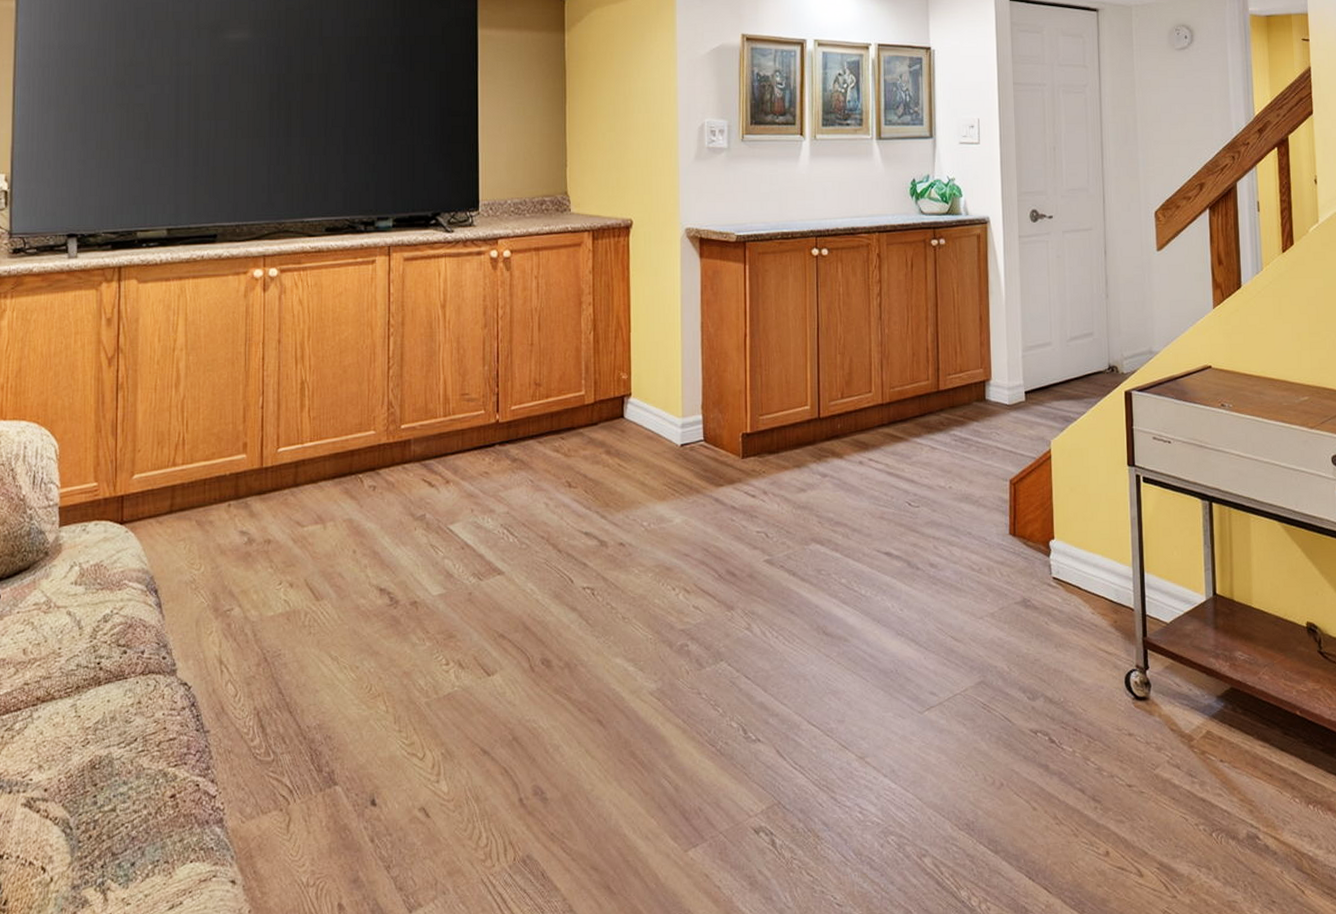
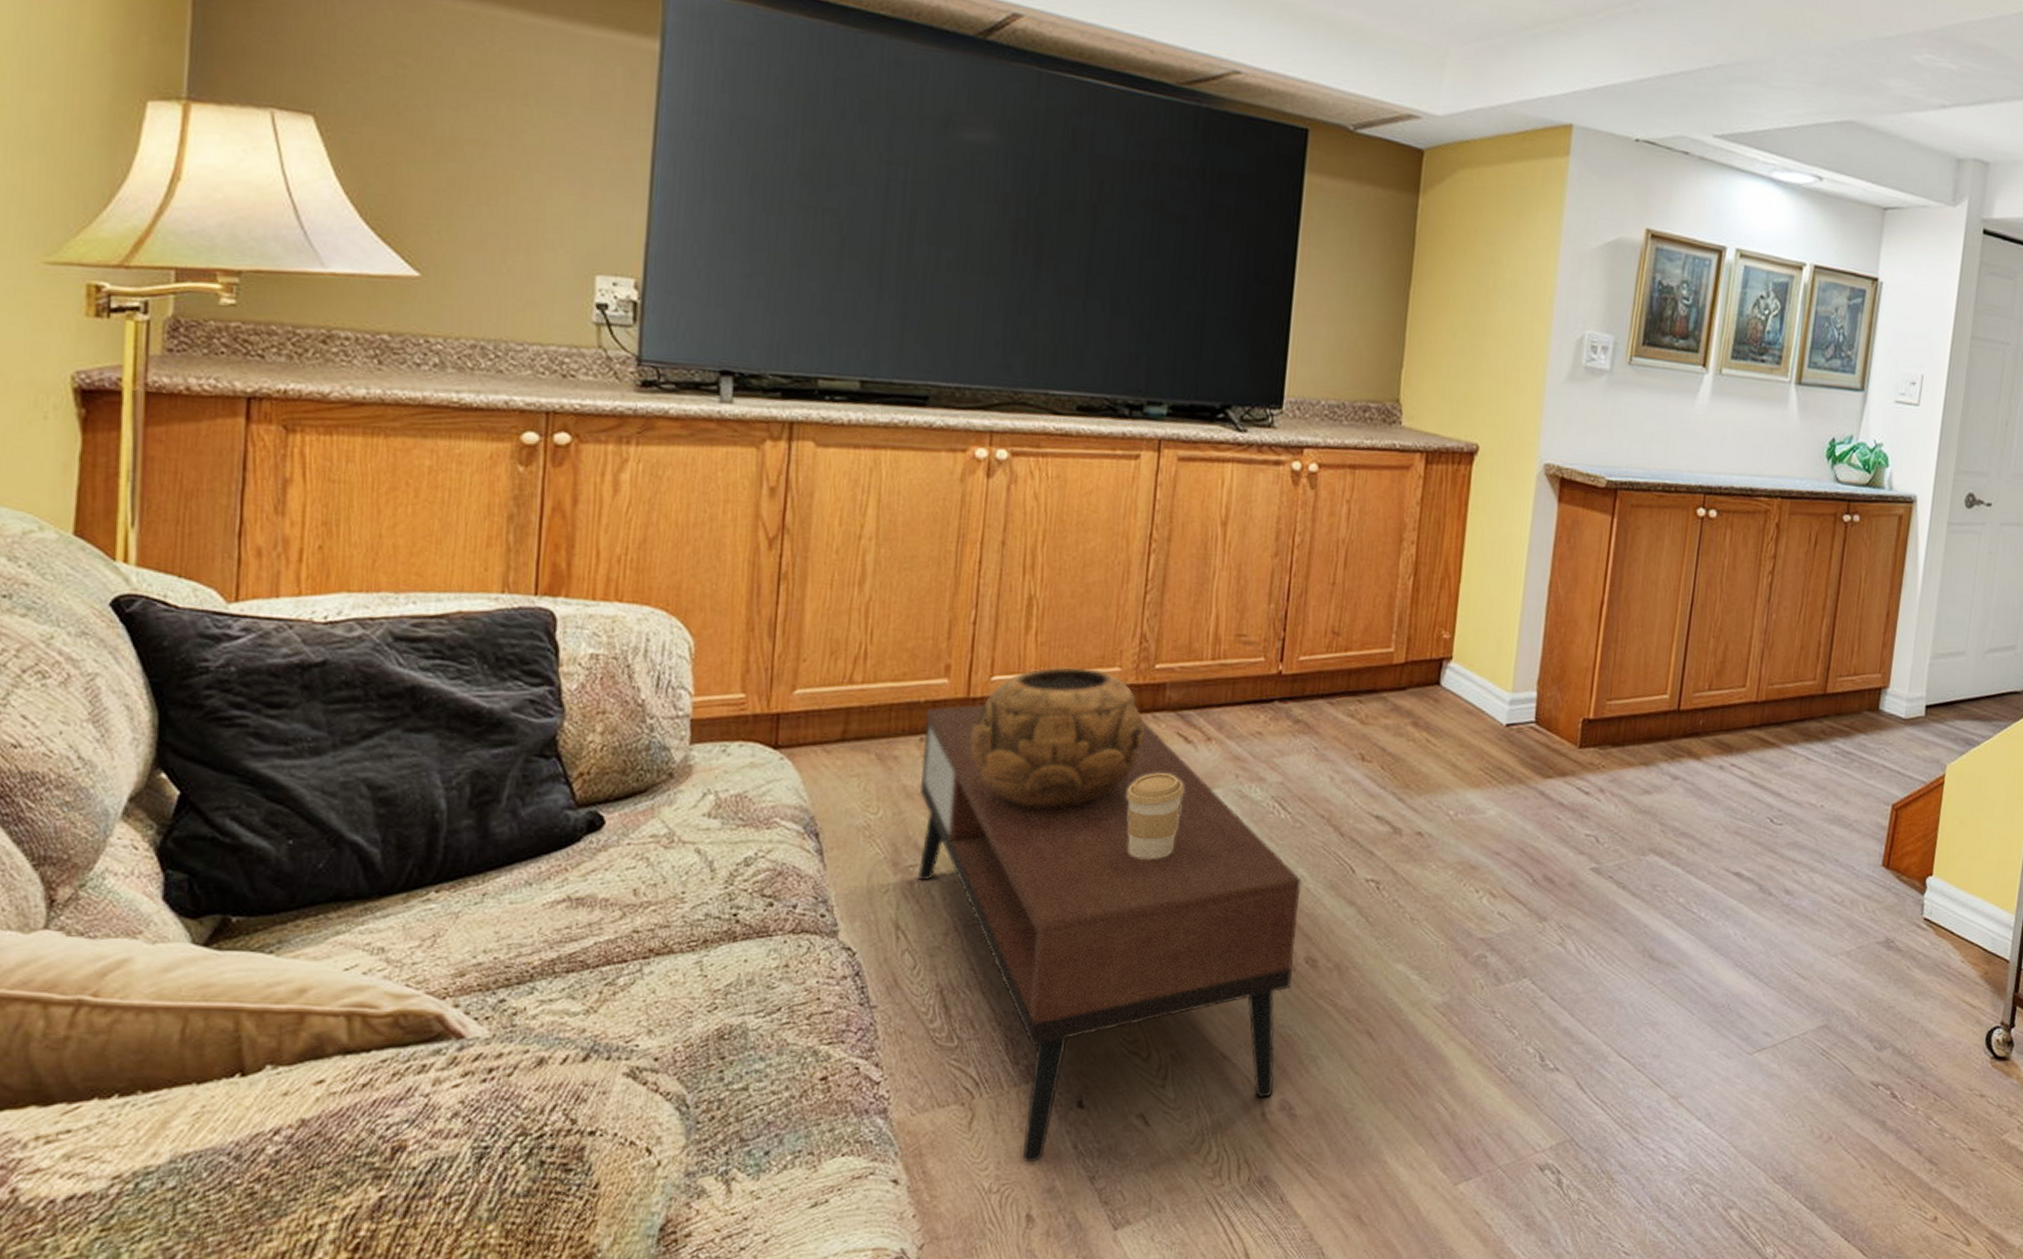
coffee table: none [230,472,532,858] -> present [917,704,1302,1163]
decorative bowl: none [266,434,397,555] -> present [970,667,1145,811]
coffee cup: none [388,514,432,587] -> present [1126,773,1185,859]

